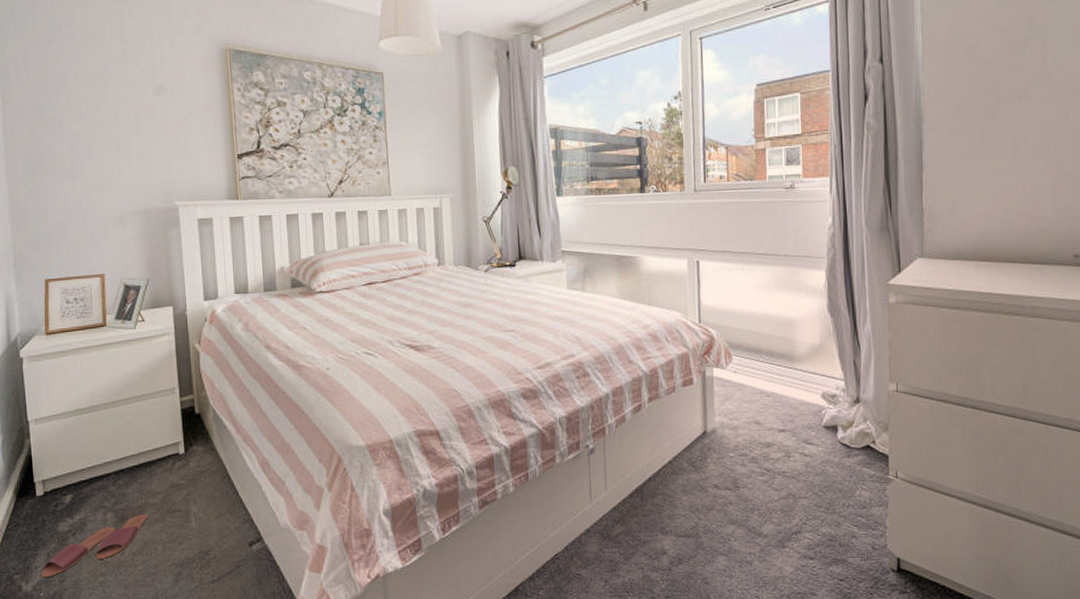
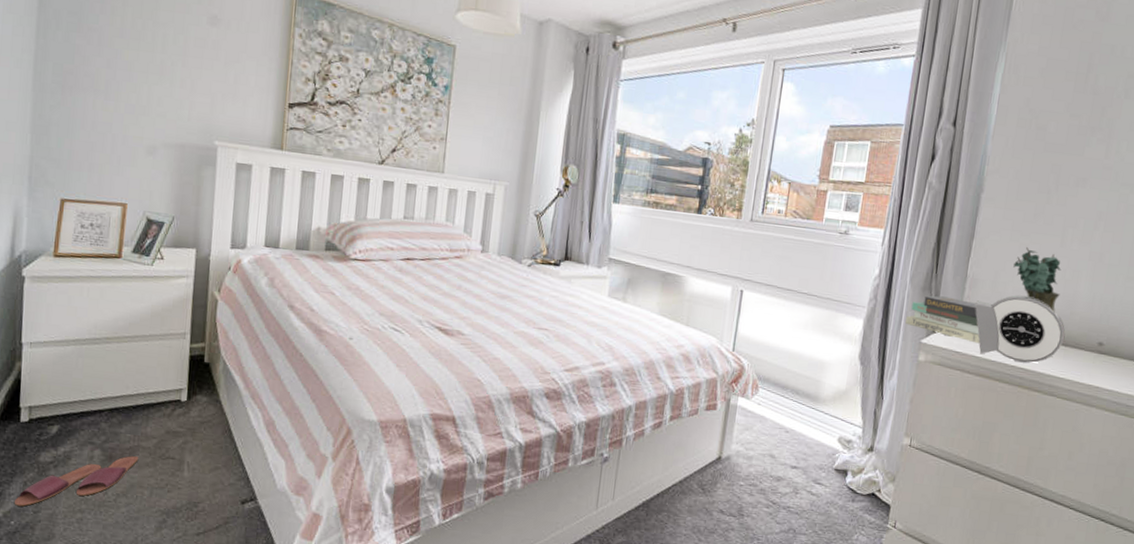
books: none [869,234,950,276] -> present [905,295,981,344]
alarm clock: none [936,219,1038,288] -> present [974,295,1066,363]
vase: none [969,170,1024,233] -> present [1013,247,1061,313]

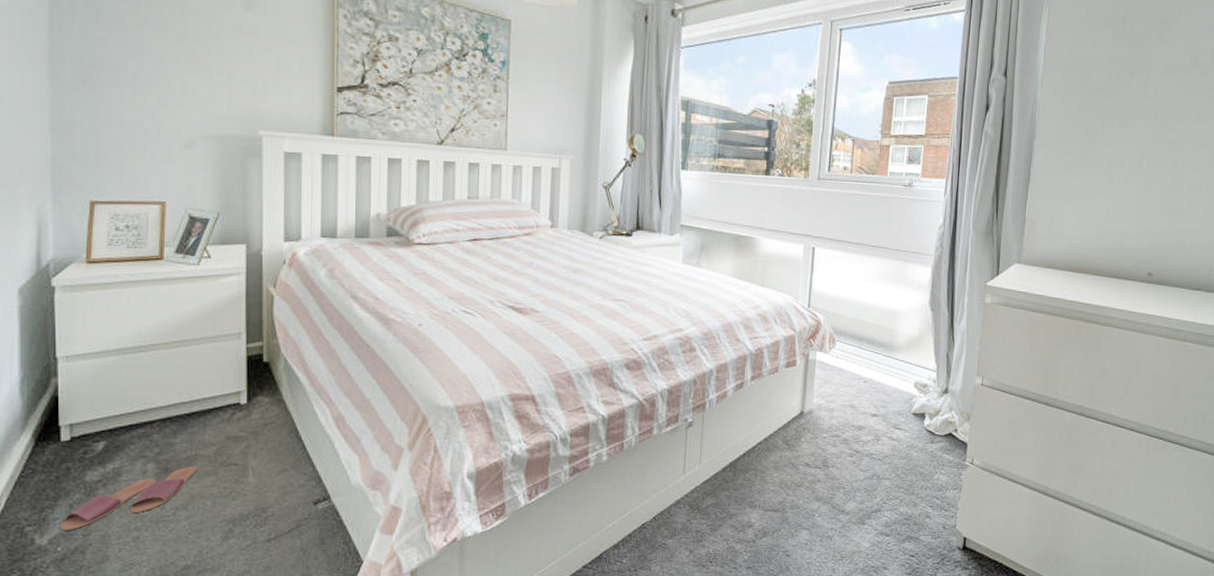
books: present [905,295,981,344] -> none [971,239,1041,282]
alarm clock: present [974,295,1066,363] -> none [1034,233,1118,298]
vase: present [1013,247,1061,313] -> none [1067,188,1111,248]

